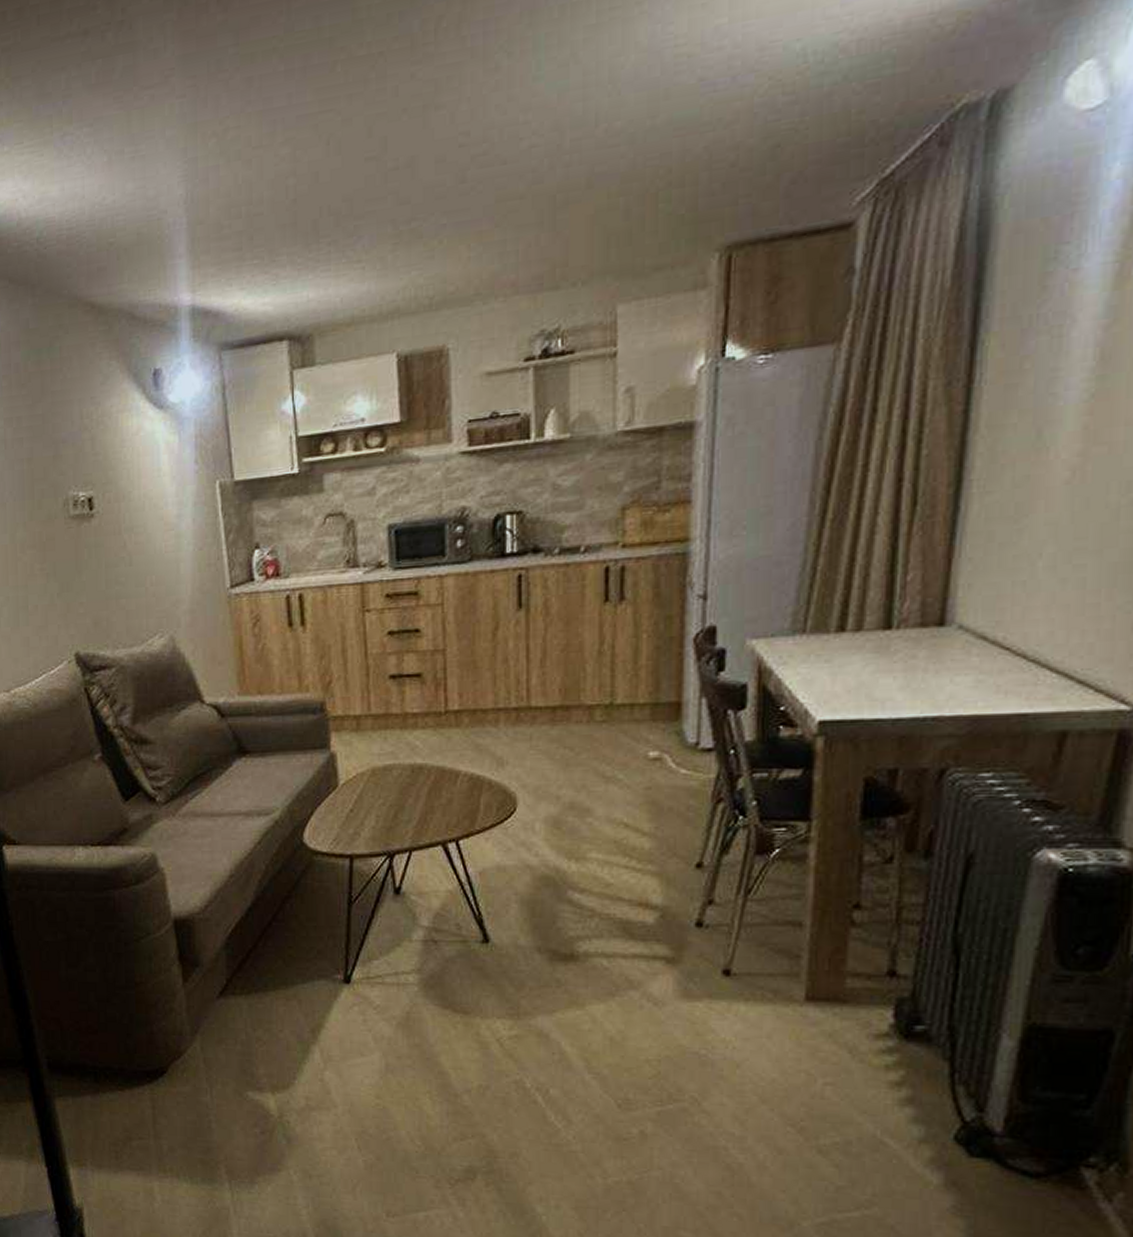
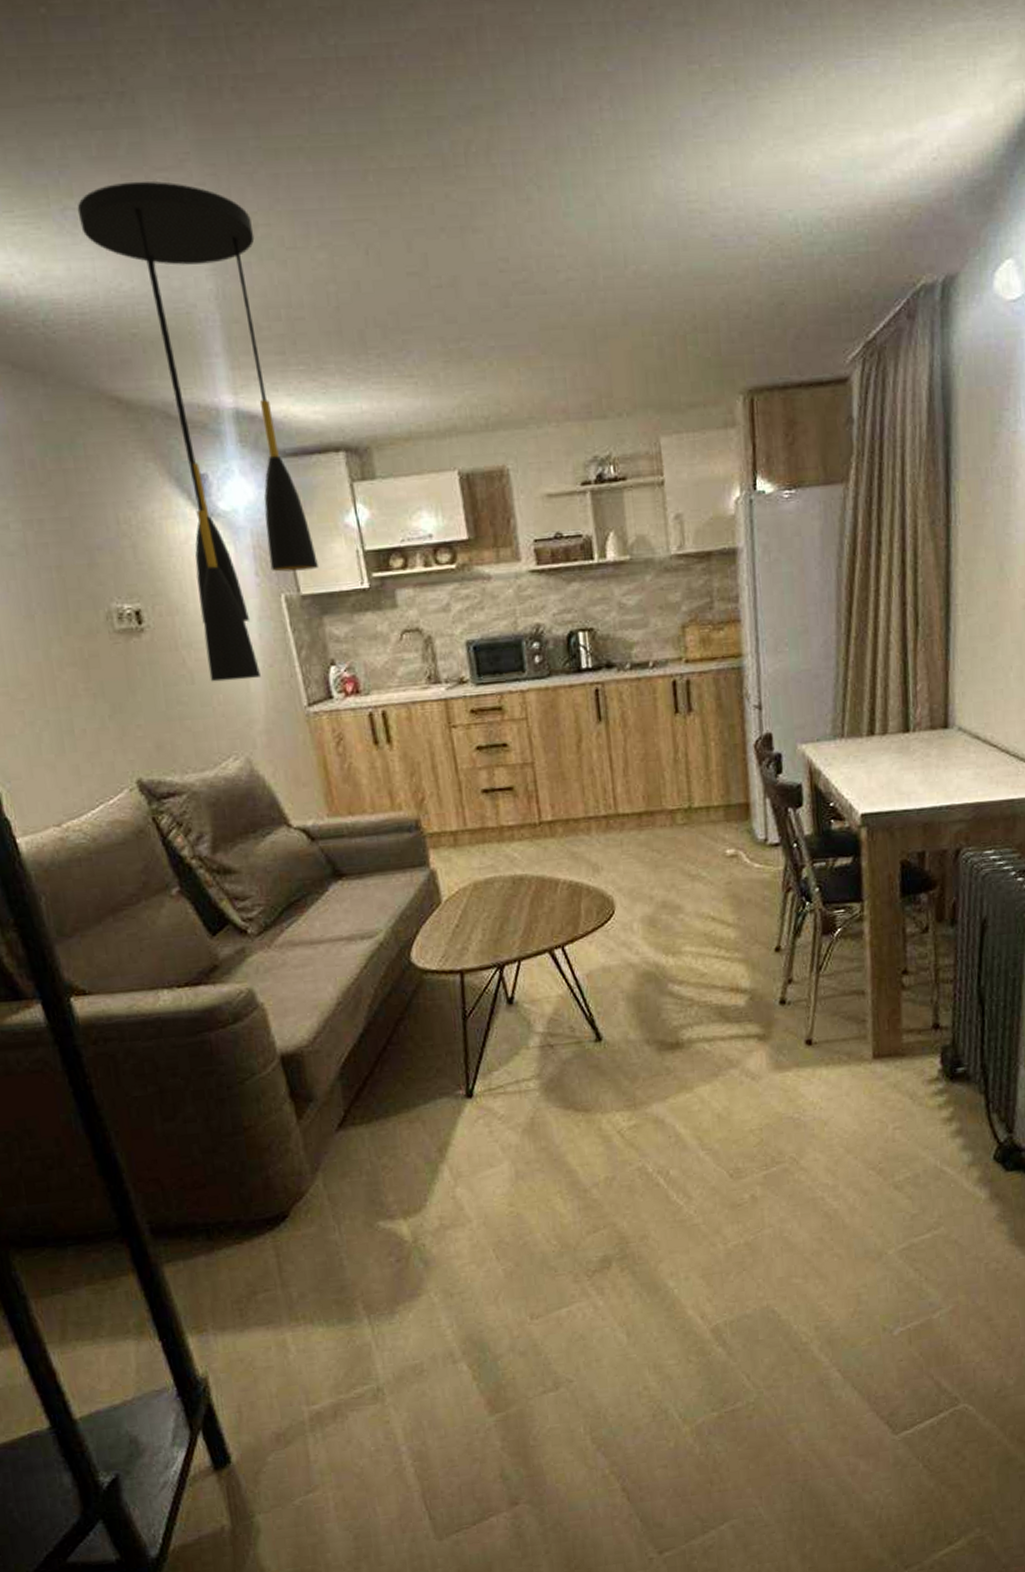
pendant light: none [74,98,253,564] -> present [77,181,318,682]

